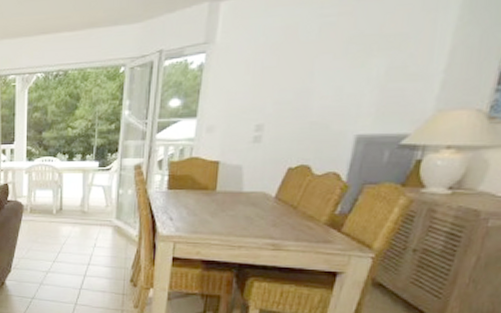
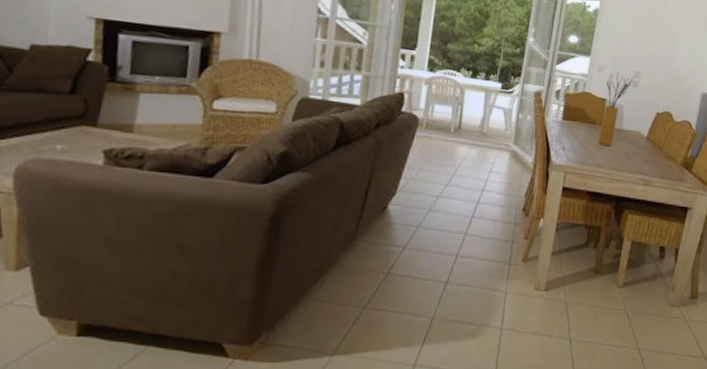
vase: none [212,128,255,212] -> present [598,71,634,147]

